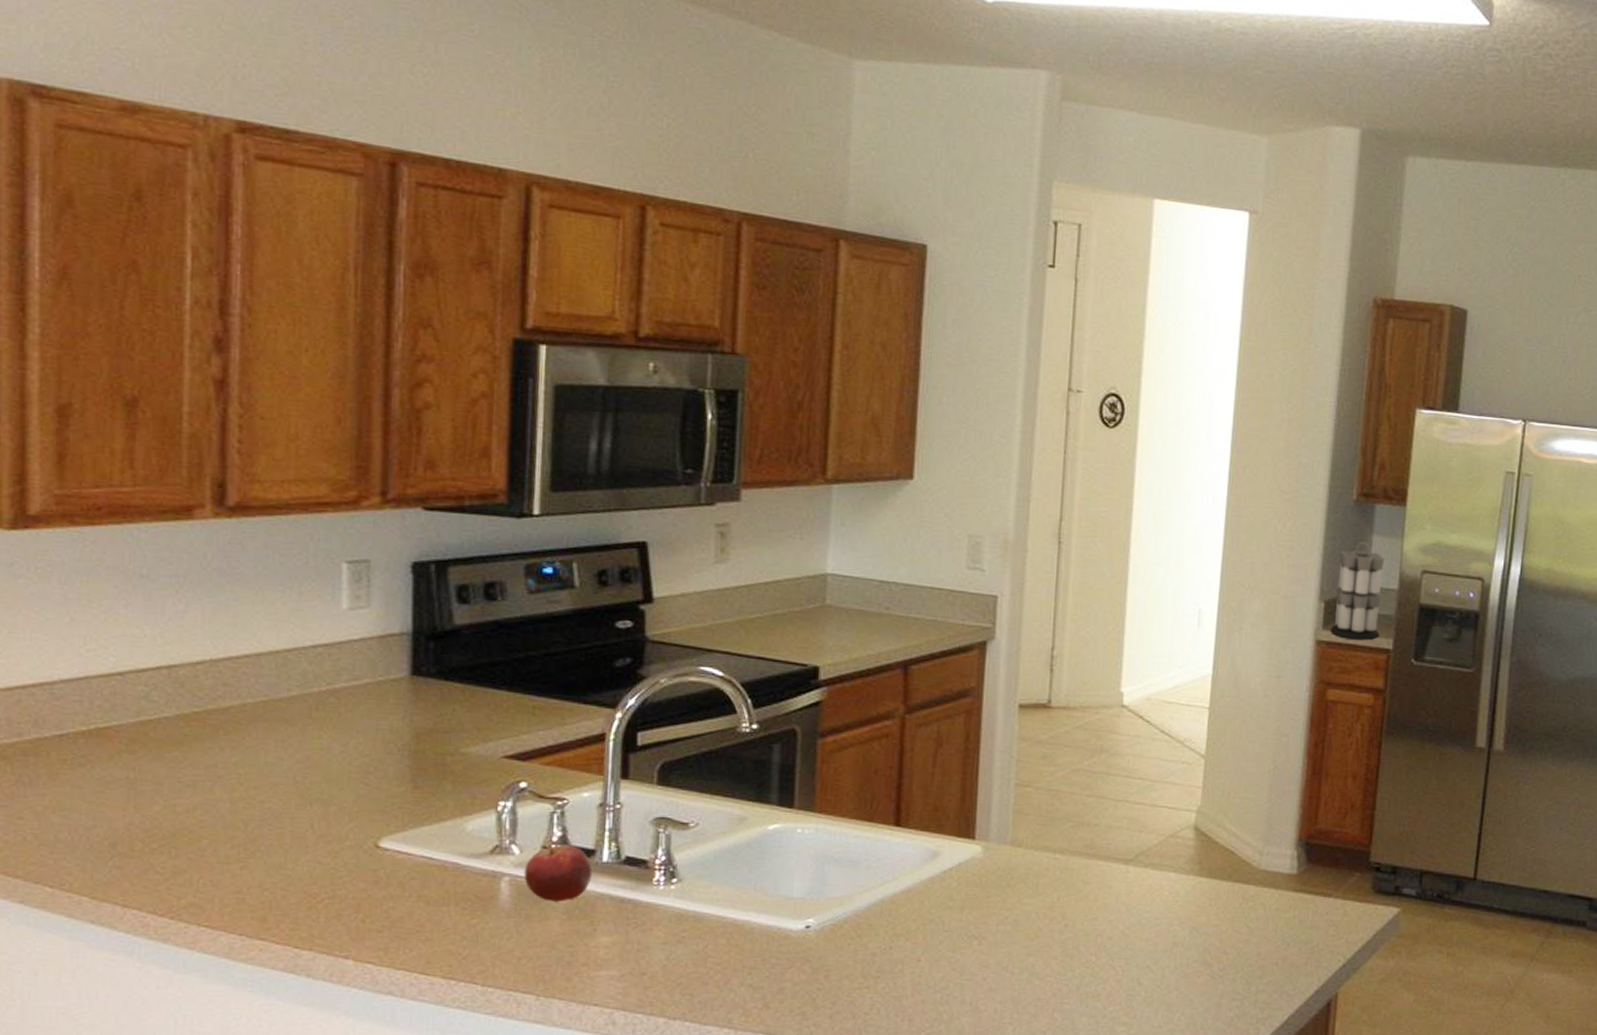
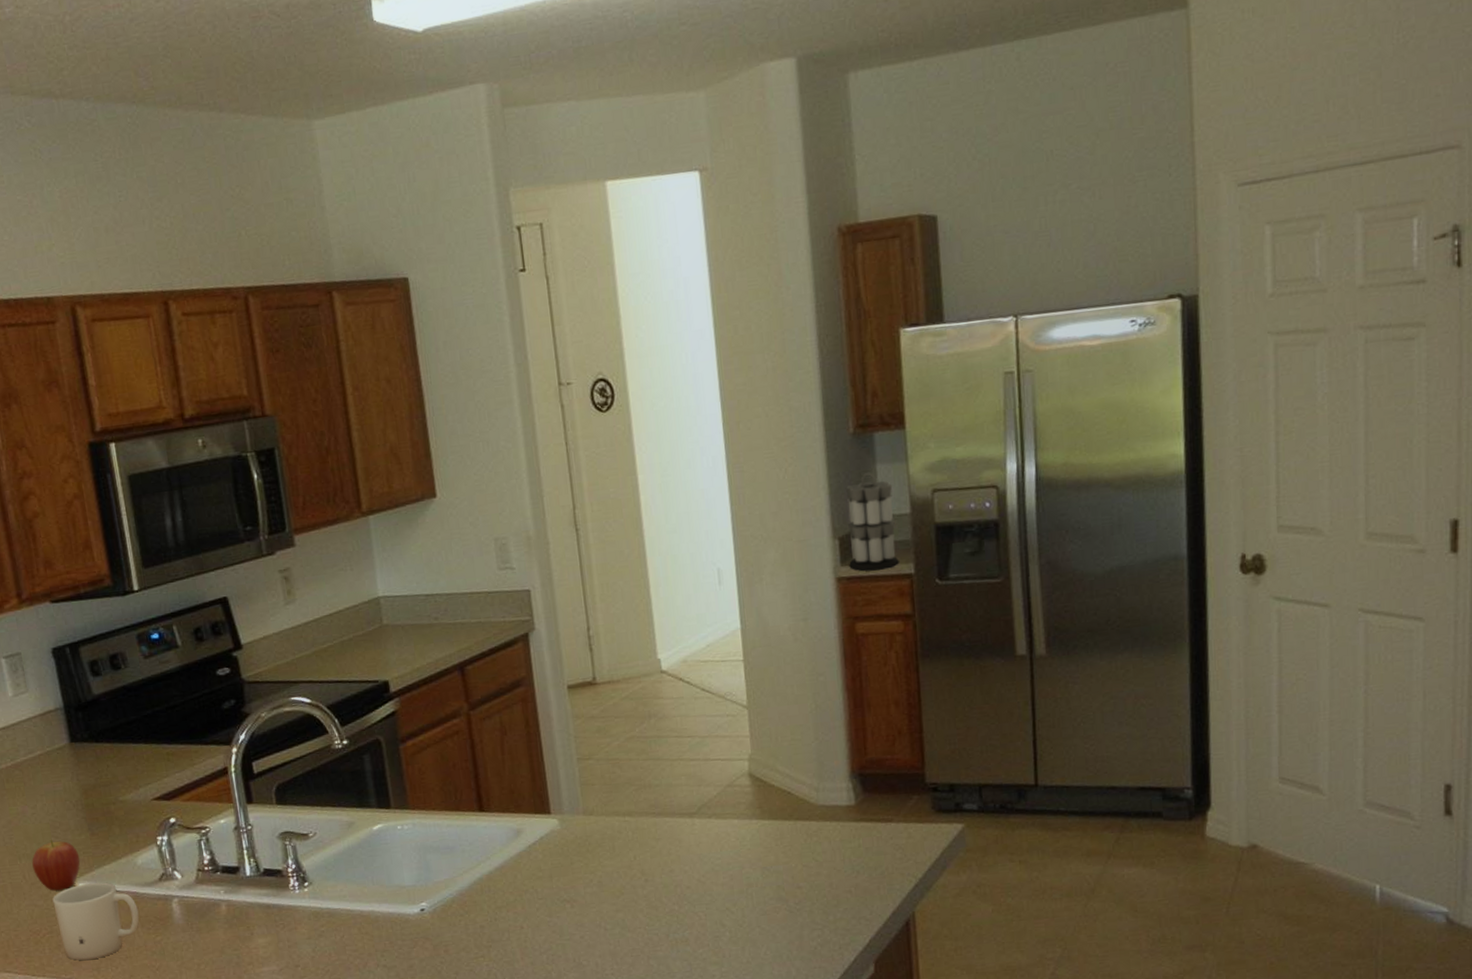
fruit: none [326,787,392,849] -> present [32,840,81,891]
mug: none [343,844,455,937] -> present [52,881,140,961]
fruit: present [523,844,593,902] -> none [187,865,241,915]

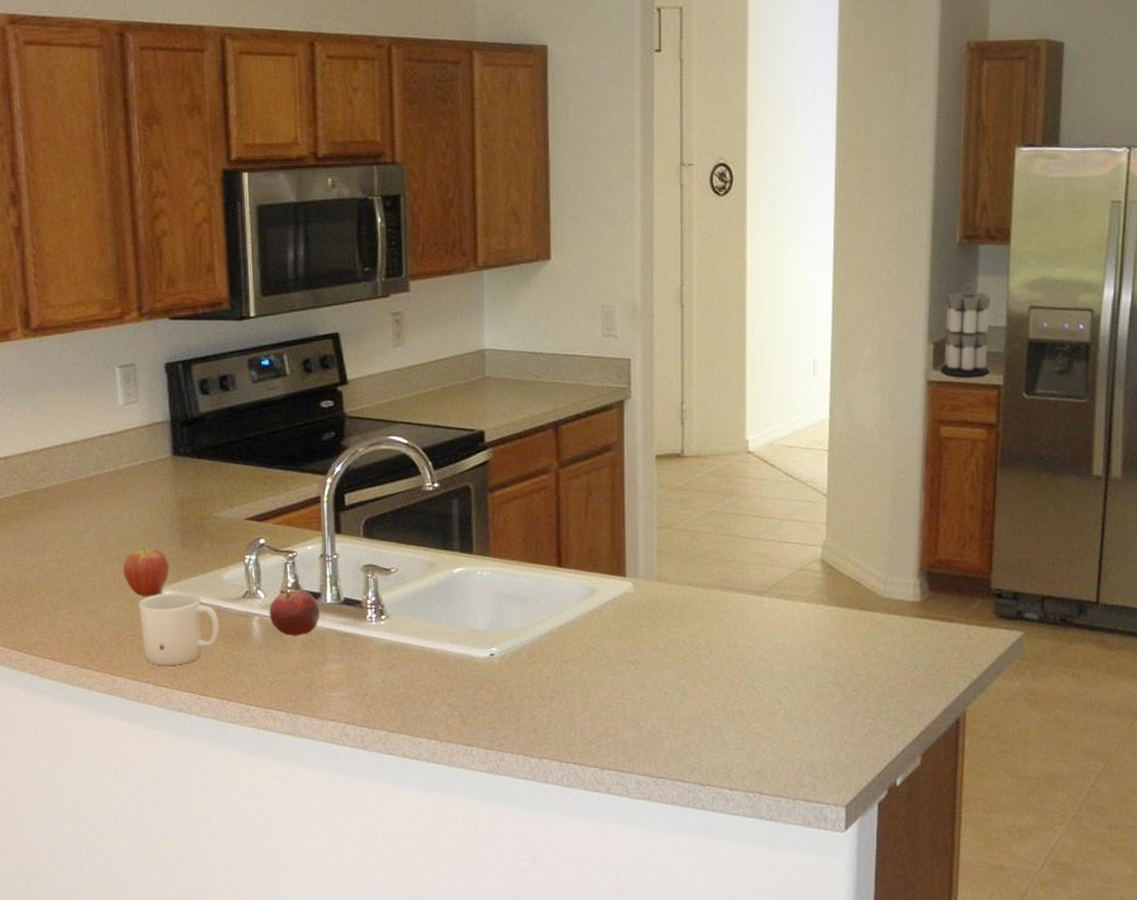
fruit: none [187,865,241,915] -> present [269,589,320,636]

